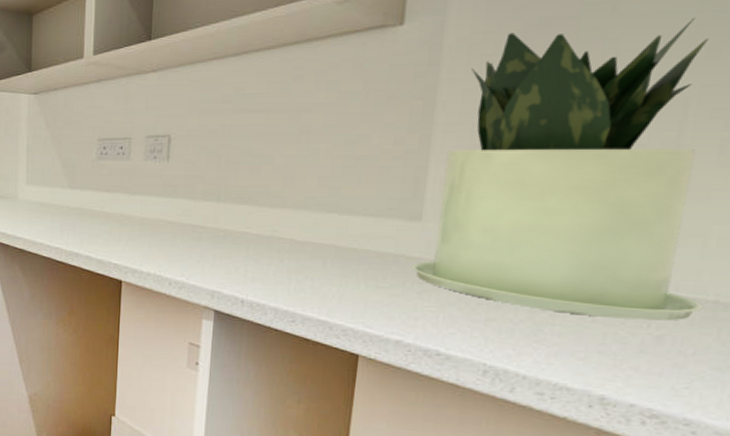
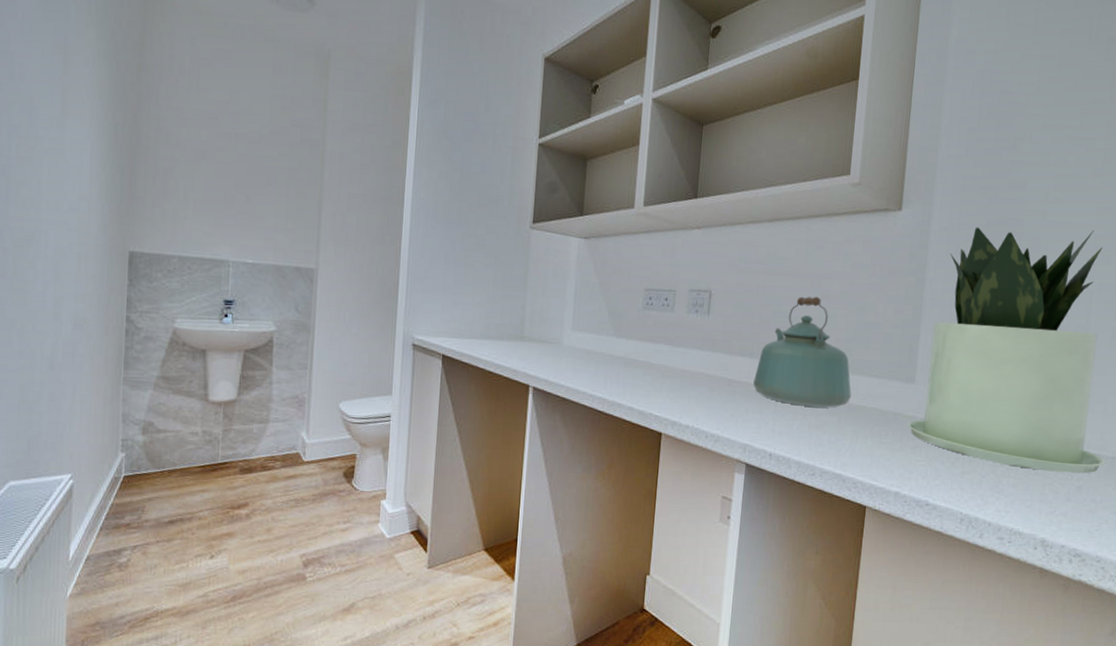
kettle: none [221,132,339,251] -> present [753,296,851,408]

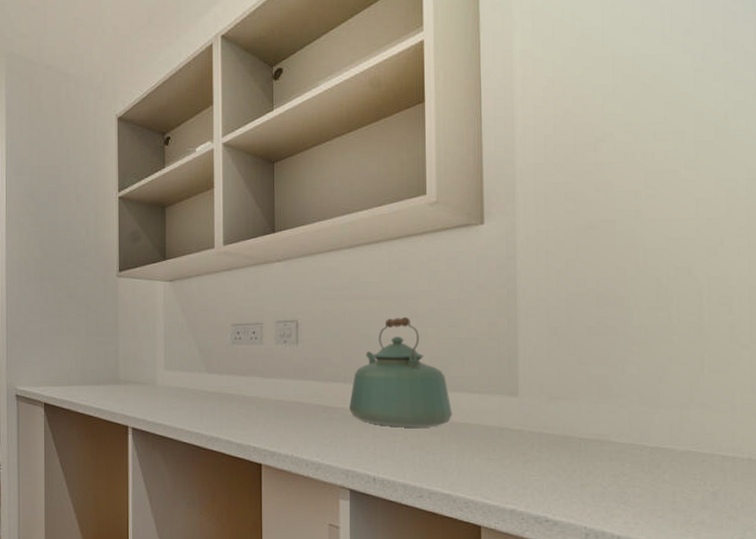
planter: present [907,227,1106,474] -> none [515,224,742,478]

